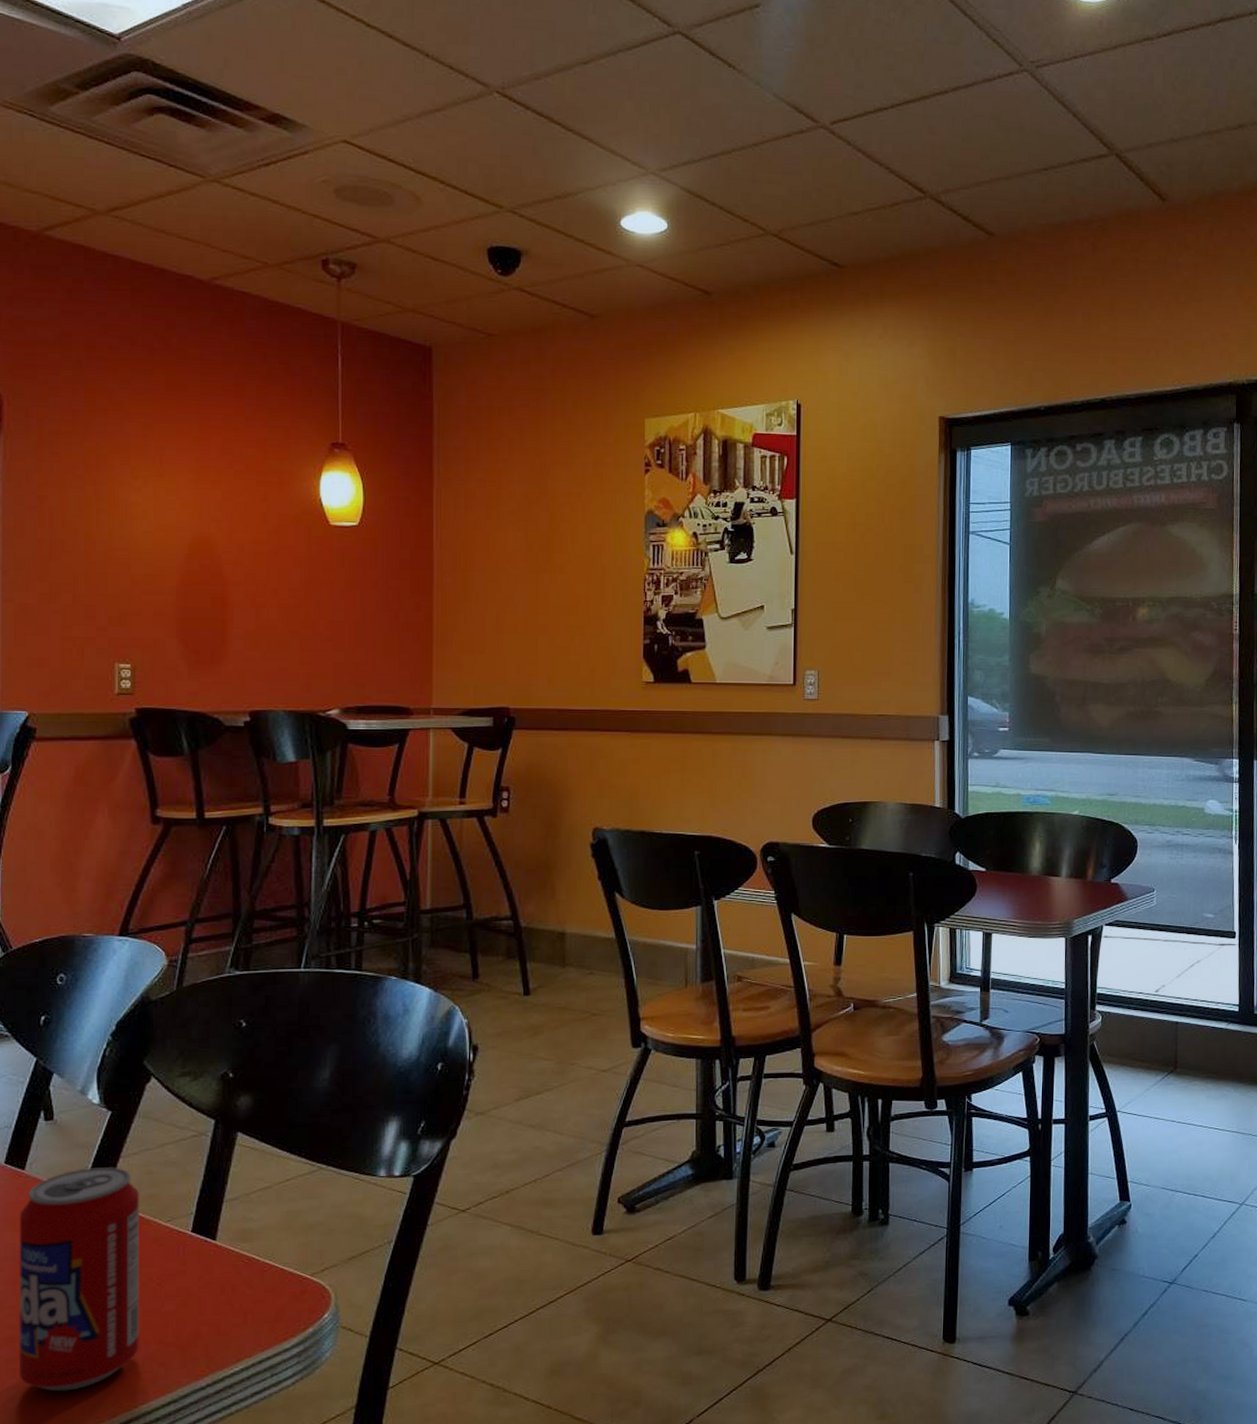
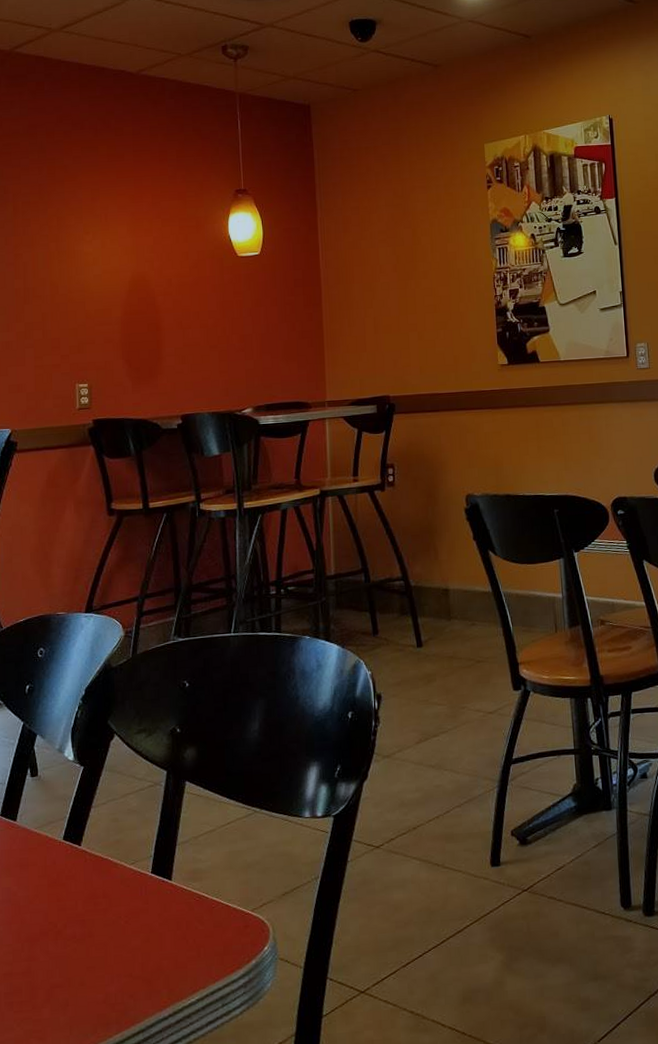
beverage can: present [18,1167,140,1392] -> none [12,816,112,1023]

